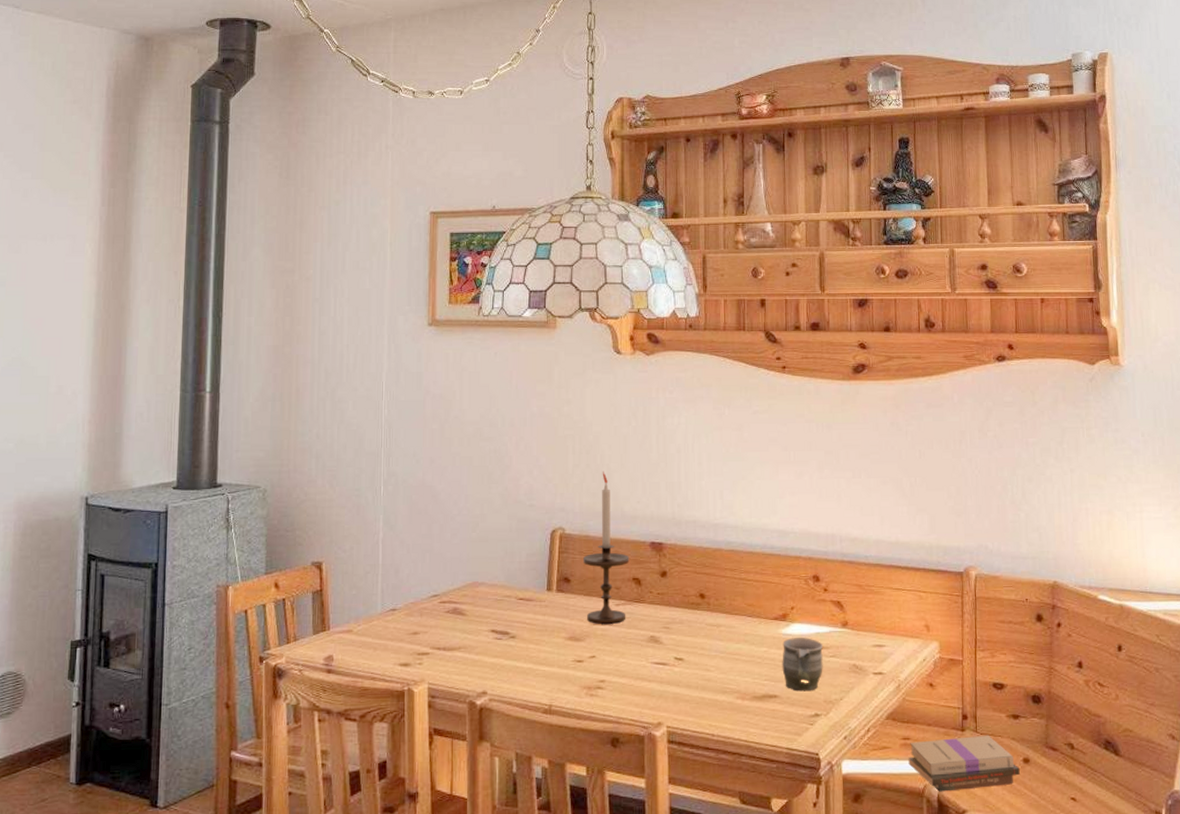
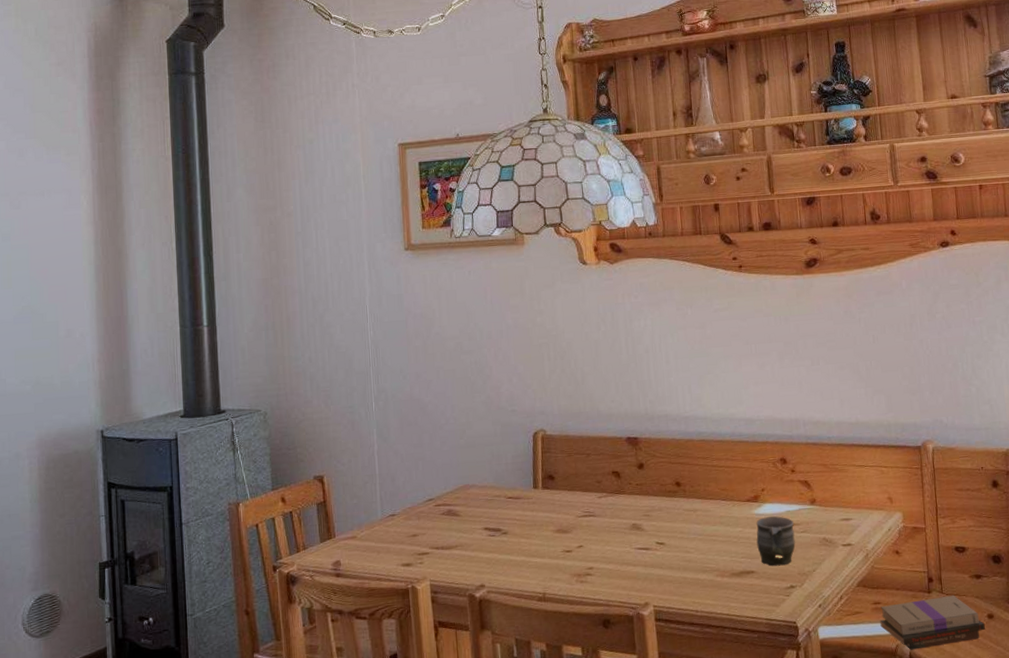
candlestick: present [583,471,630,624] -> none [565,374,608,516]

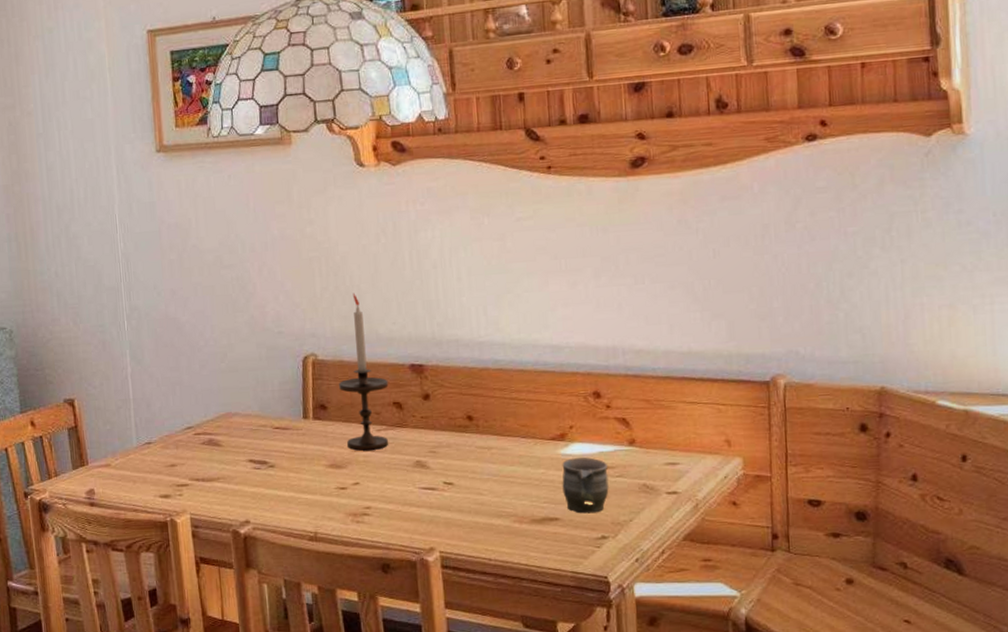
candlestick: none [565,374,608,516] -> present [339,292,389,451]
books: present [880,595,985,650] -> none [710,555,842,615]

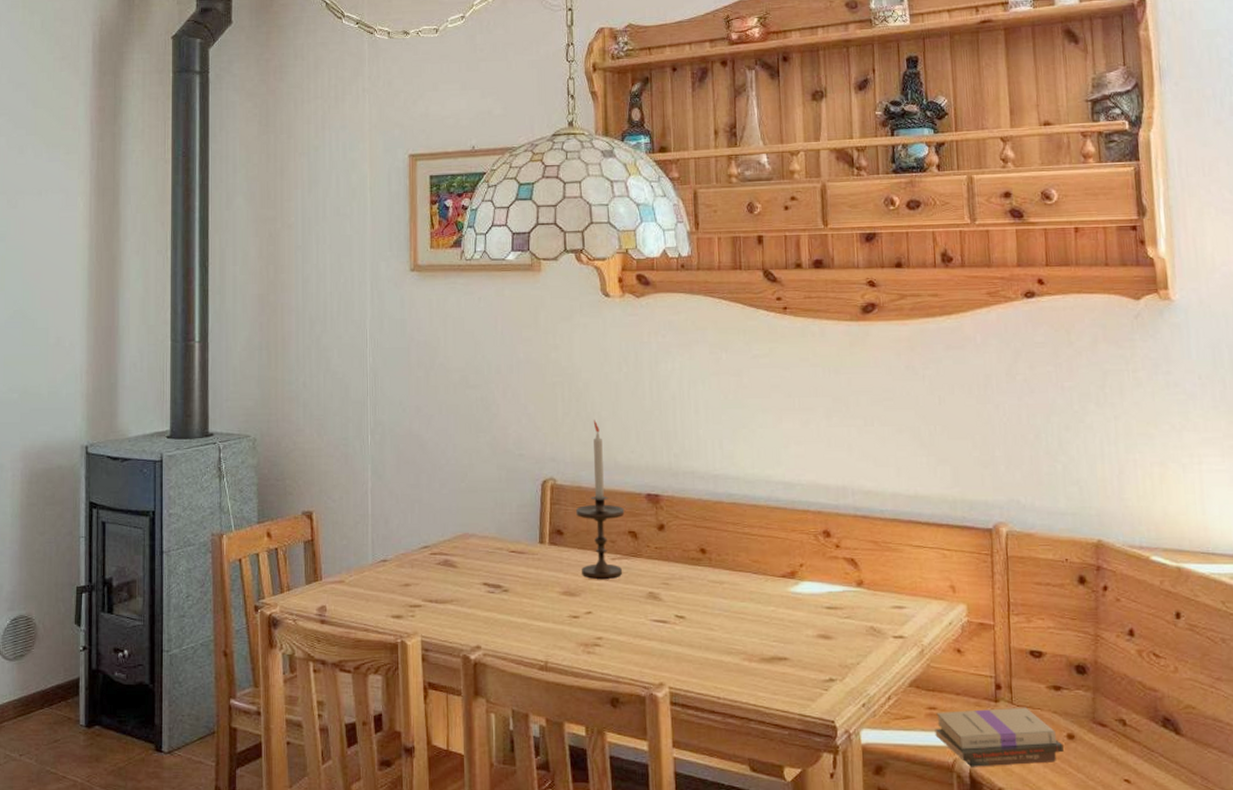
mug: present [562,456,609,514] -> none [791,596,837,654]
books: none [710,555,842,615] -> present [935,707,1064,767]

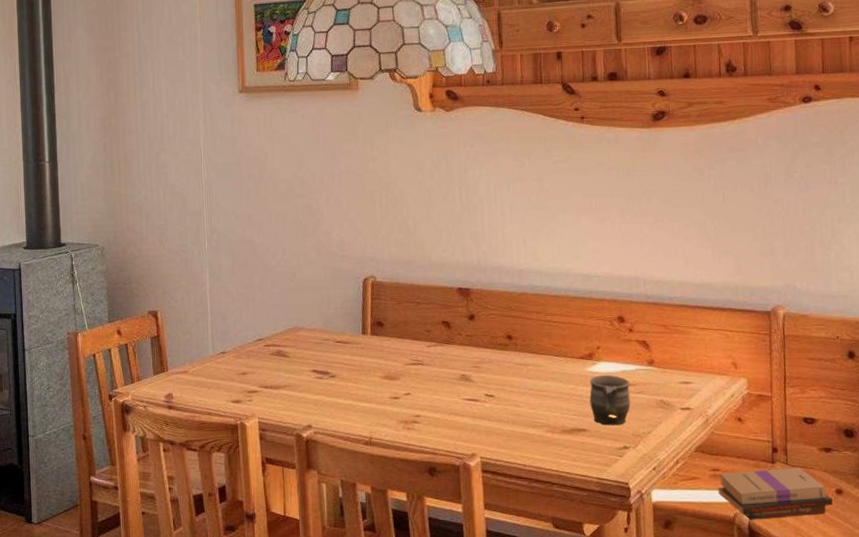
candlestick: present [576,419,625,579] -> none [395,222,439,364]
mug: none [791,596,837,654] -> present [589,374,631,426]

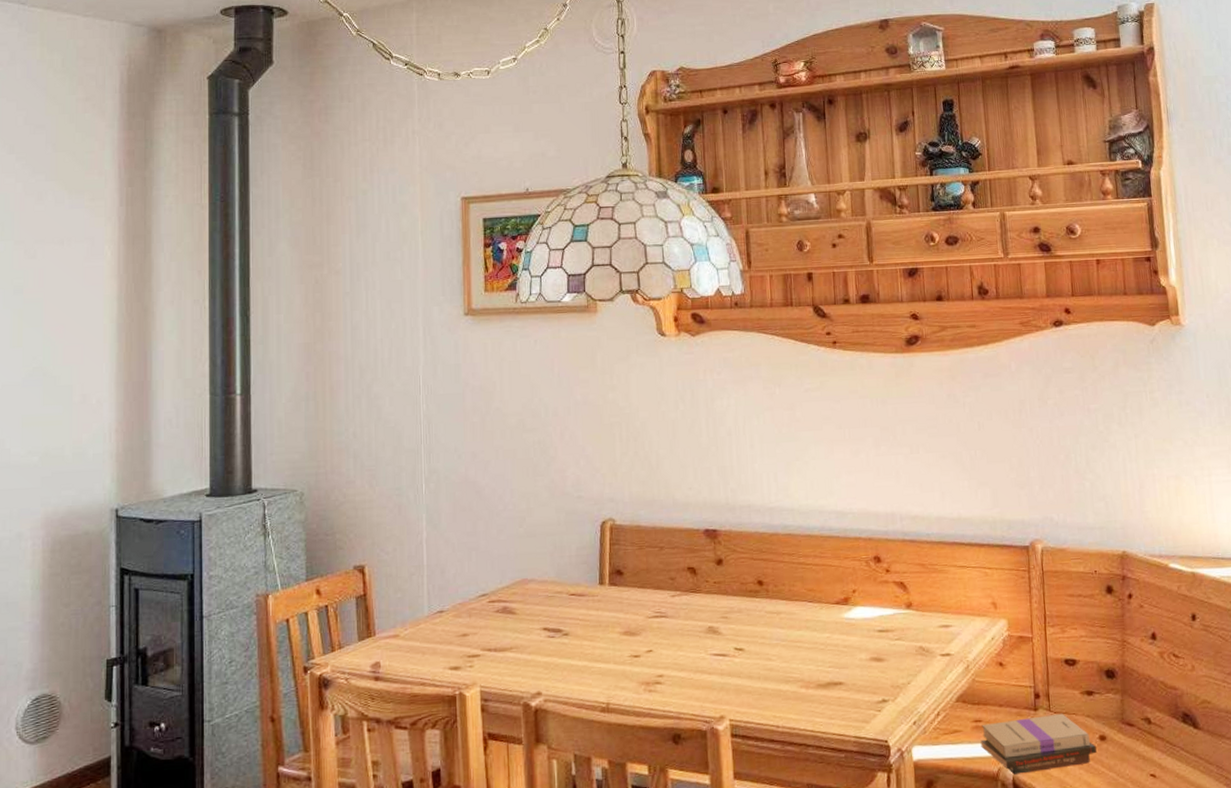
mug: present [589,374,631,426] -> none [845,620,889,678]

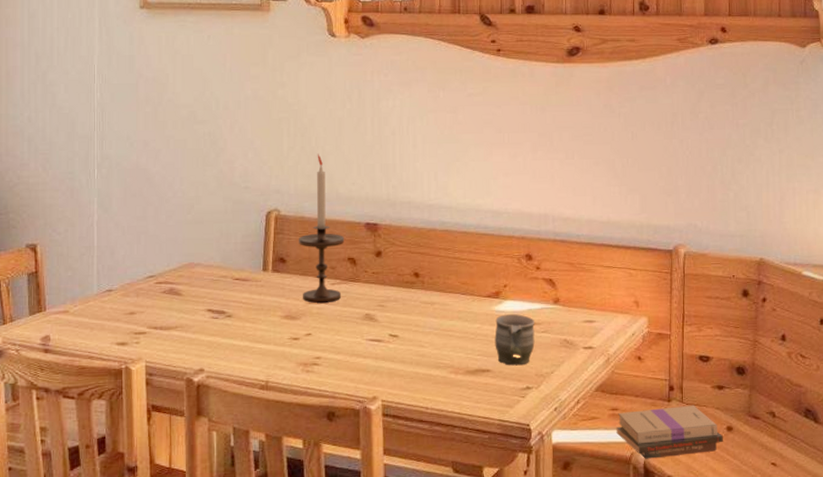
candlestick: none [636,458,684,617] -> present [299,153,345,303]
mug: none [845,620,889,678] -> present [494,313,535,366]

